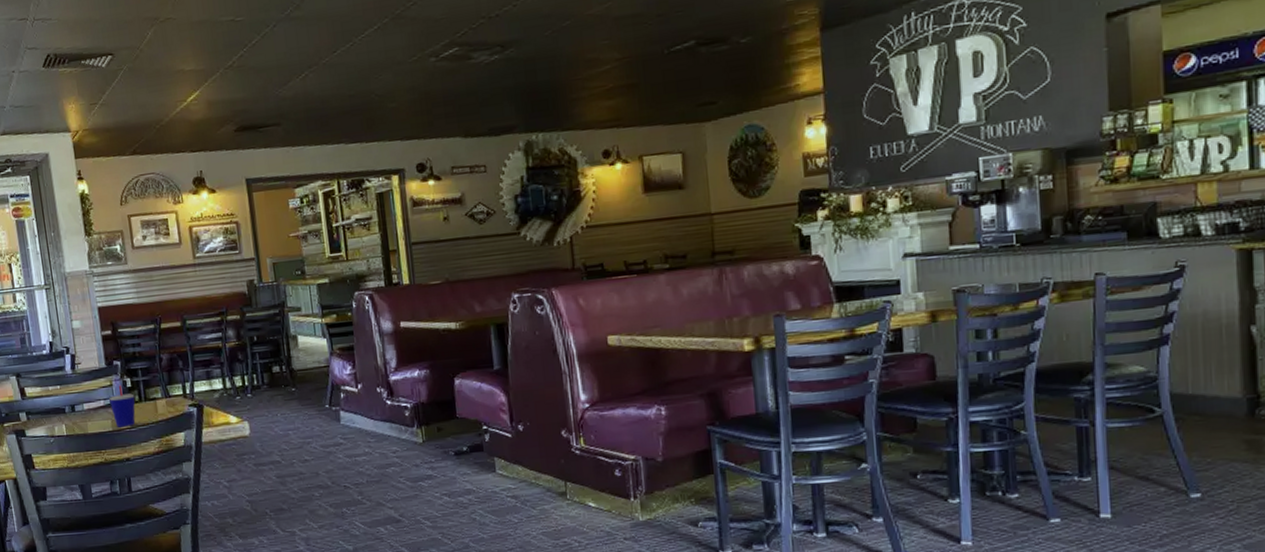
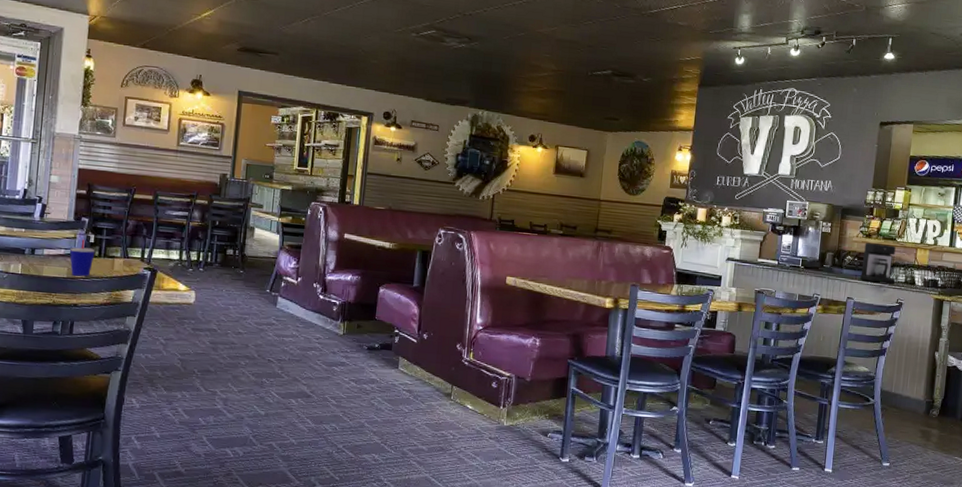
coffee maker: none [1110,186,1167,246] -> present [860,243,896,285]

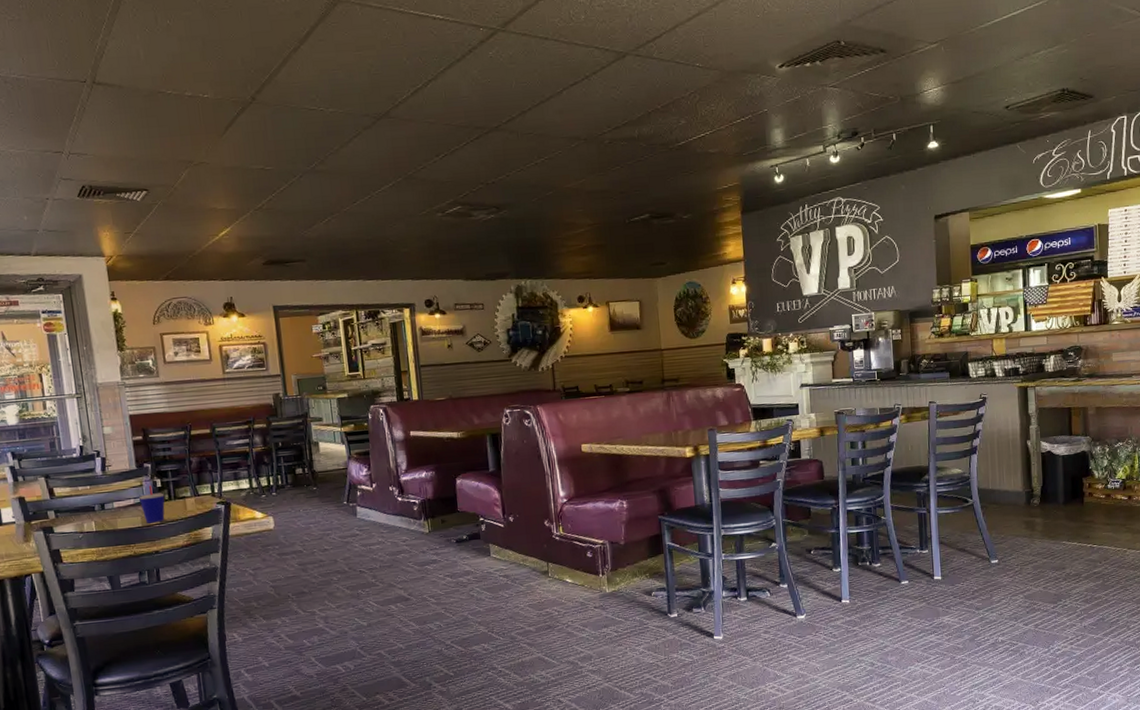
coffee maker: present [860,243,896,285] -> none [938,340,975,382]

